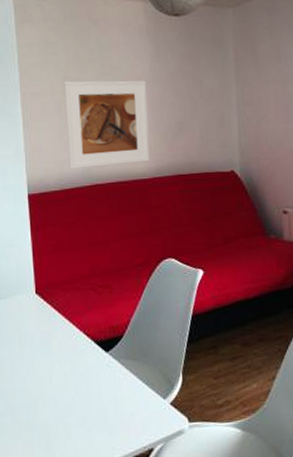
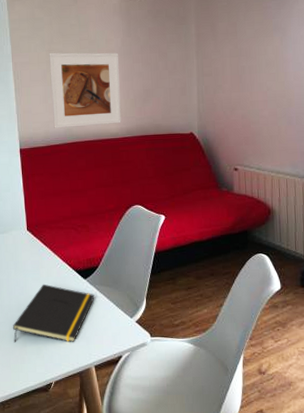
notepad: none [16,360,119,438] -> present [13,284,95,343]

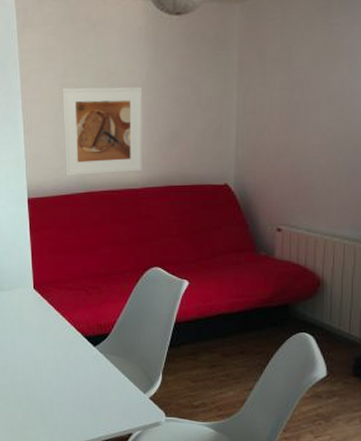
notepad: present [13,284,95,343] -> none [17,348,105,413]

